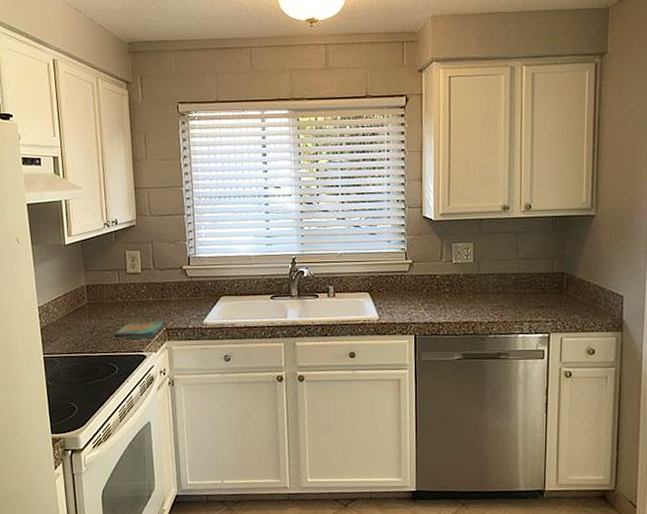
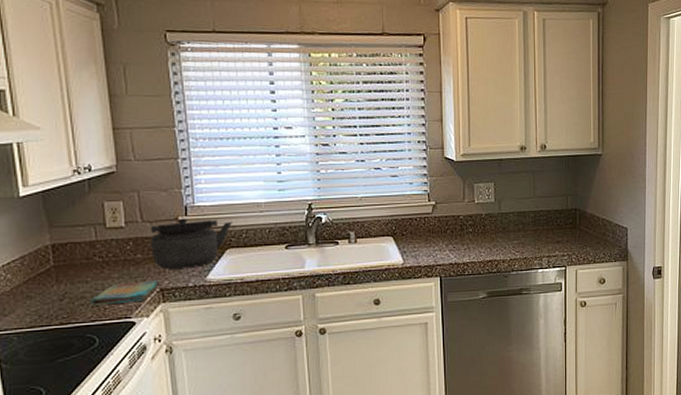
kettle: none [160,267,226,312] -> present [151,218,232,269]

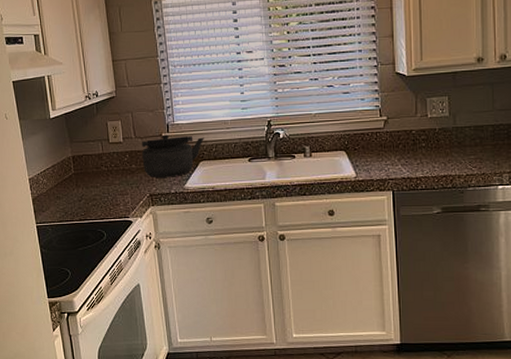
dish towel: present [89,280,159,306] -> none [98,187,149,206]

